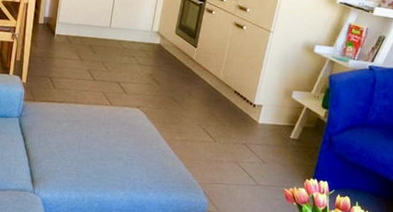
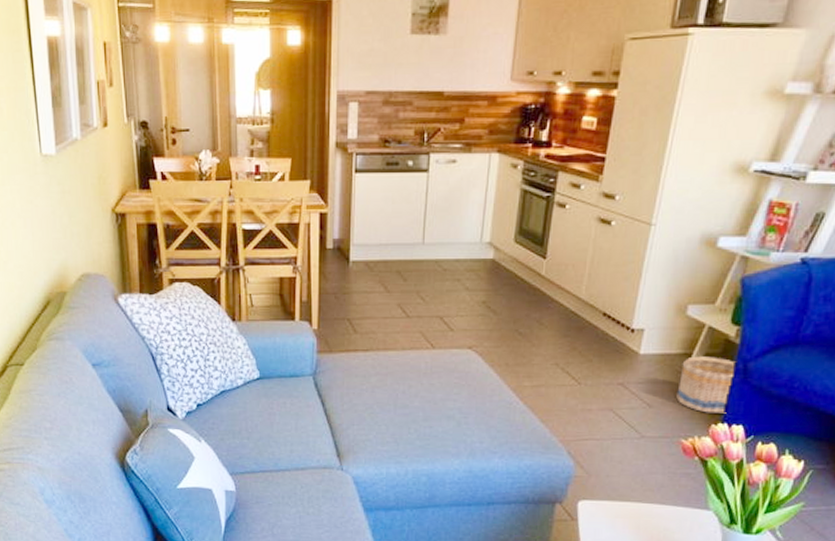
basket: none [282,128,324,172] -> present [676,356,736,414]

